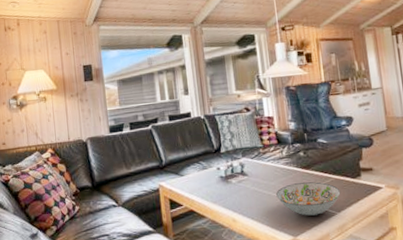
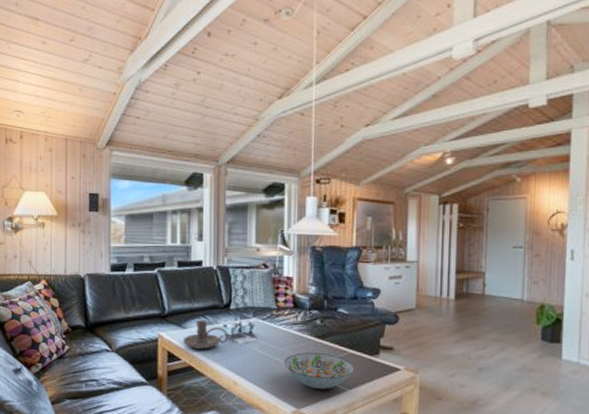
candle holder: none [181,166,223,194] -> present [182,320,229,349]

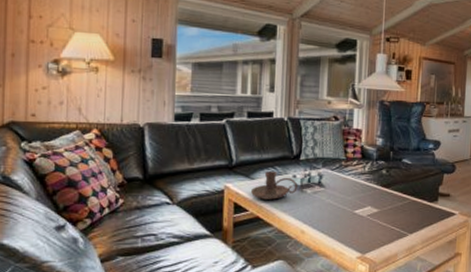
decorative bowl: present [284,352,355,389] -> none [351,201,416,235]

